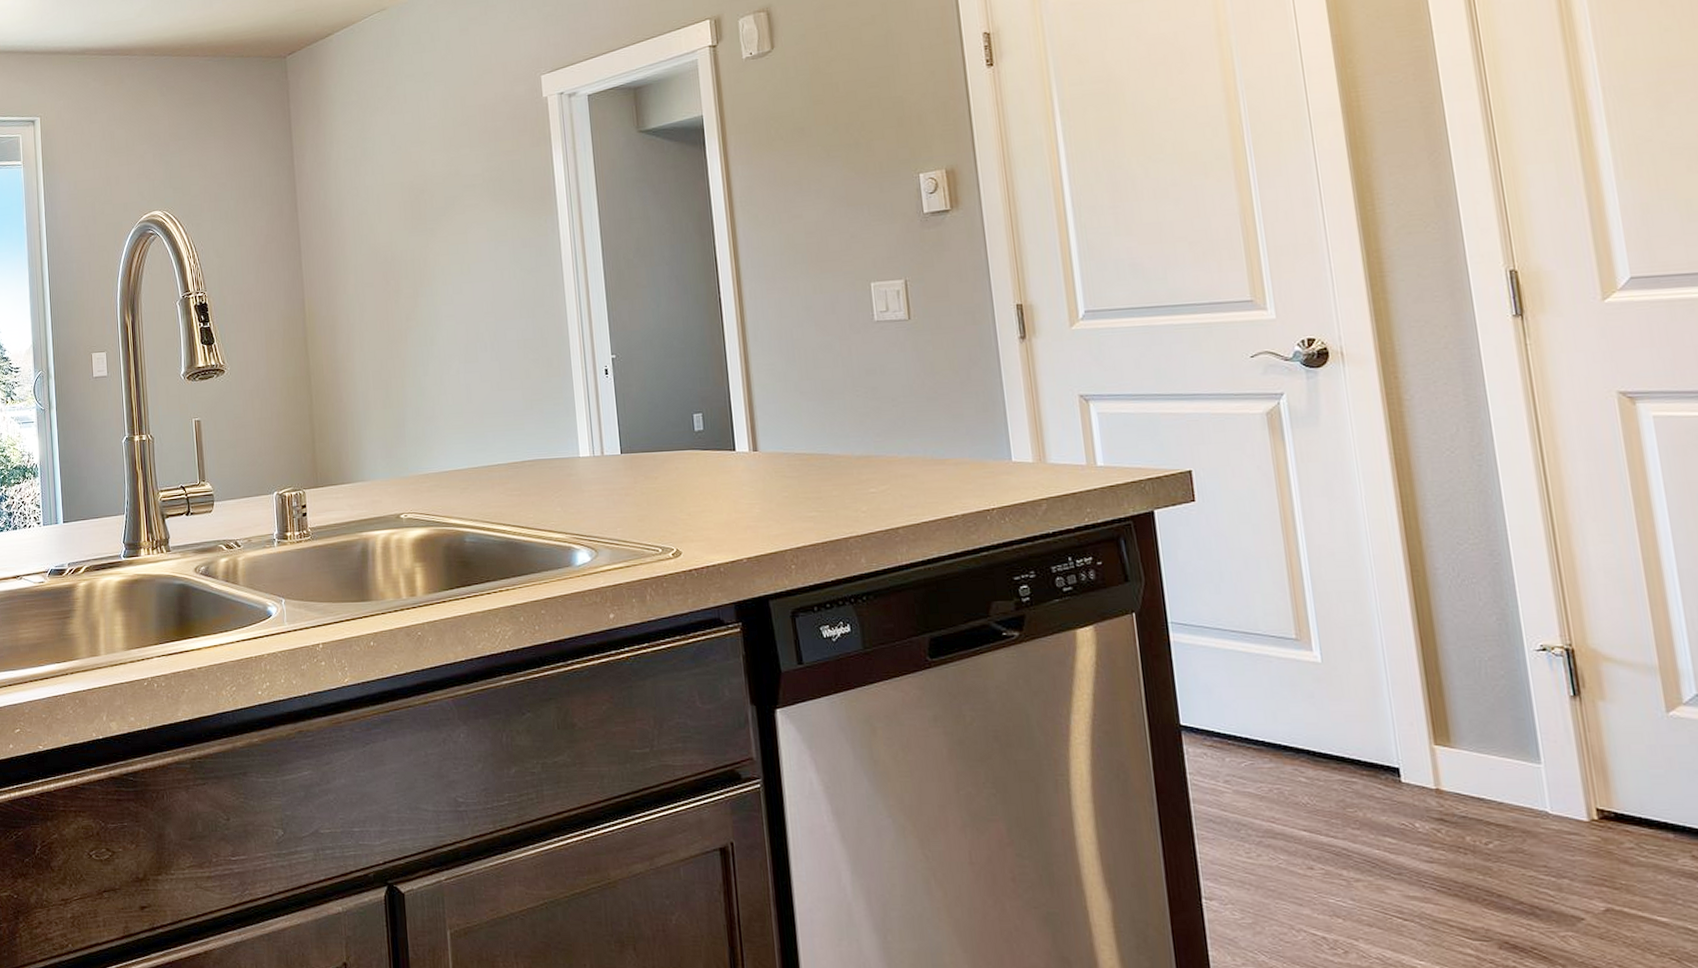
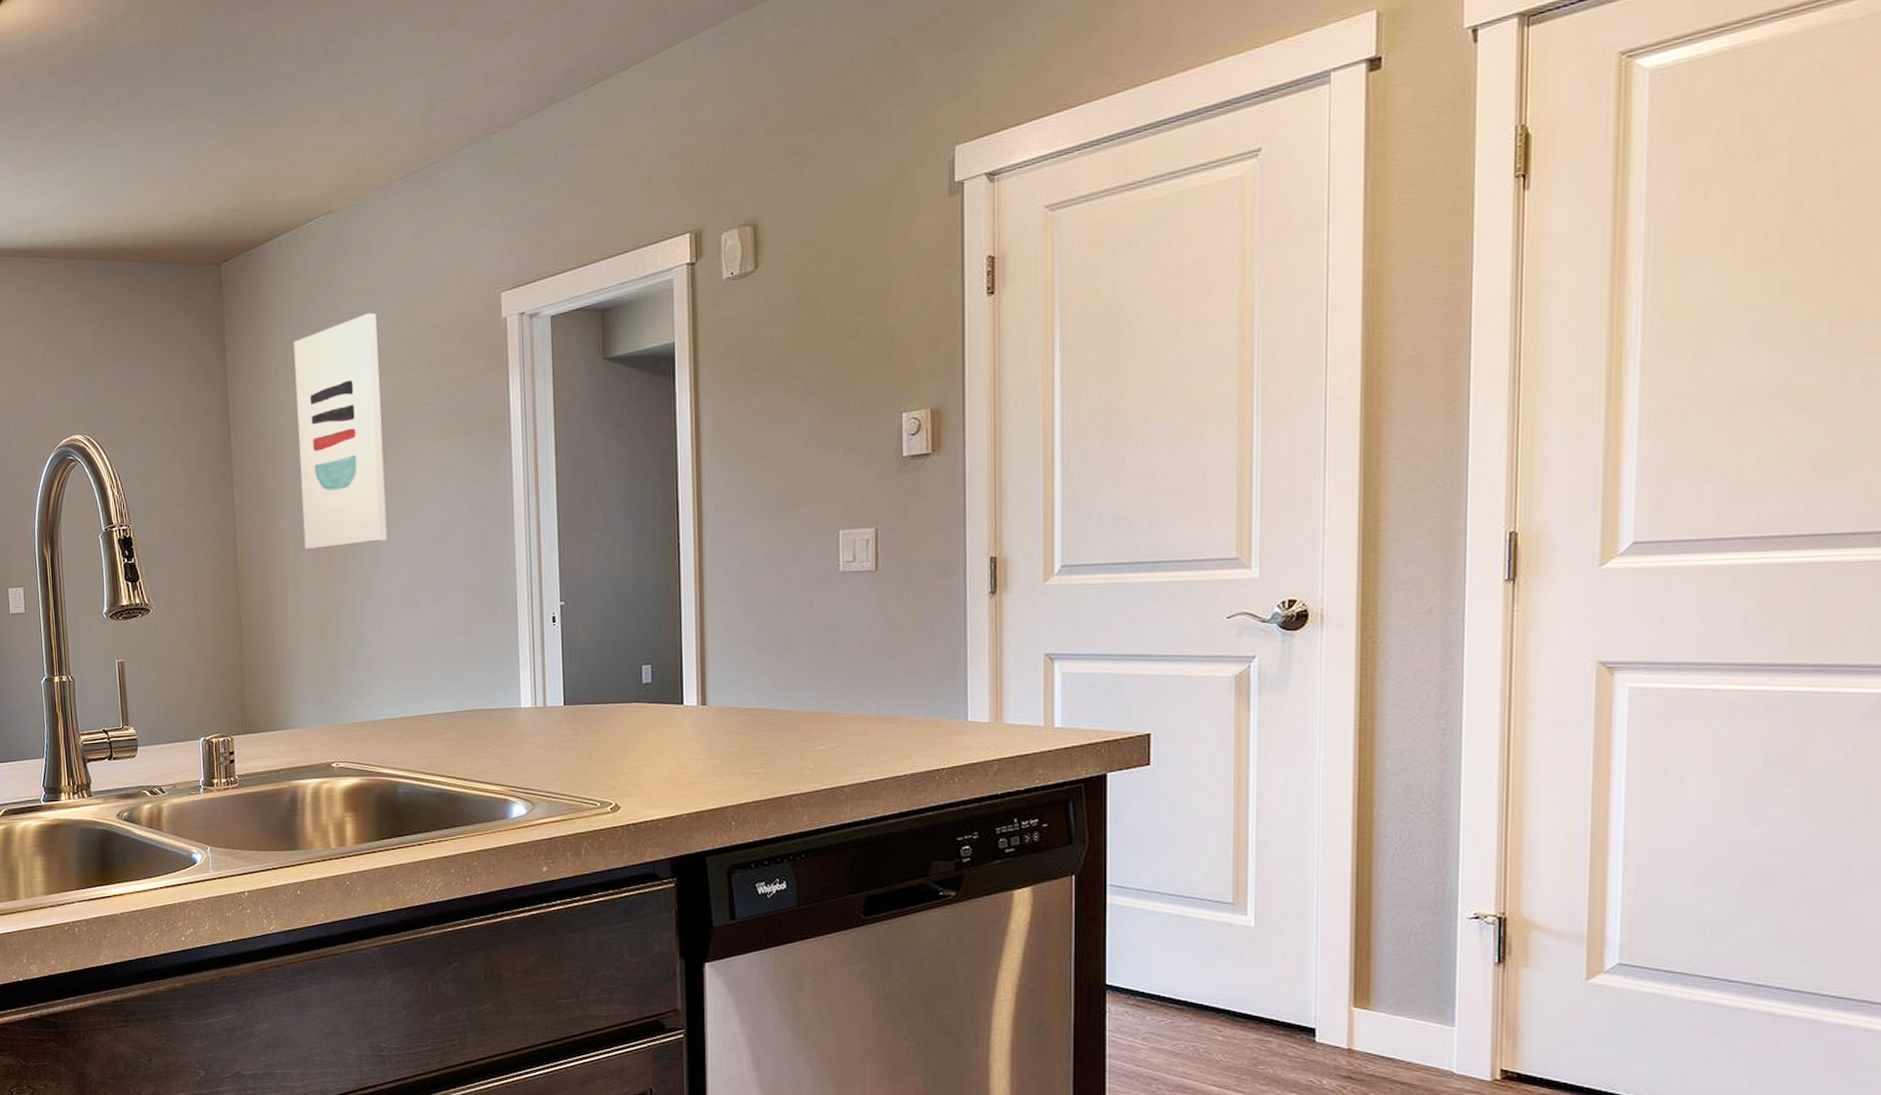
wall art: none [353,95,446,312] -> present [293,312,387,550]

